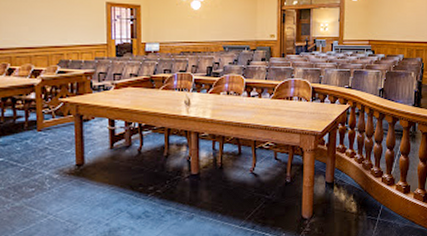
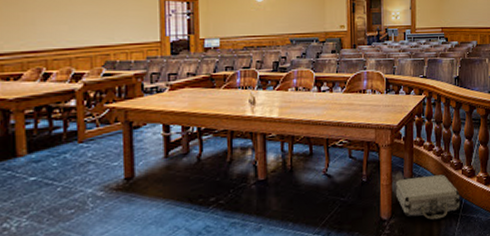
briefcase: none [316,181,379,223] -> present [395,174,460,221]

